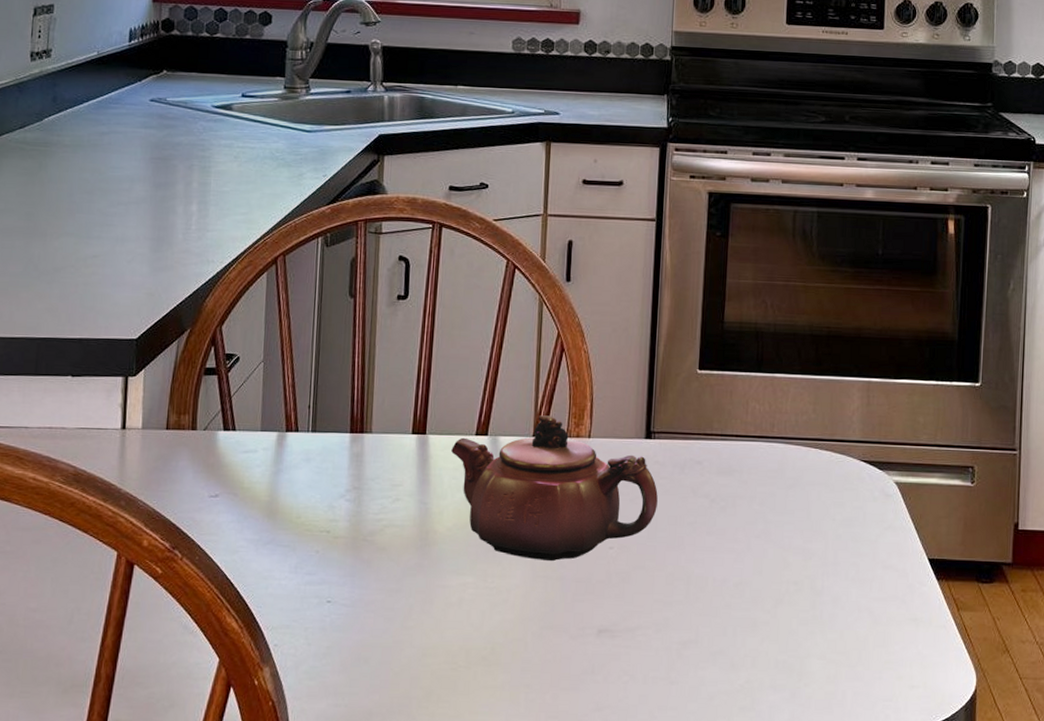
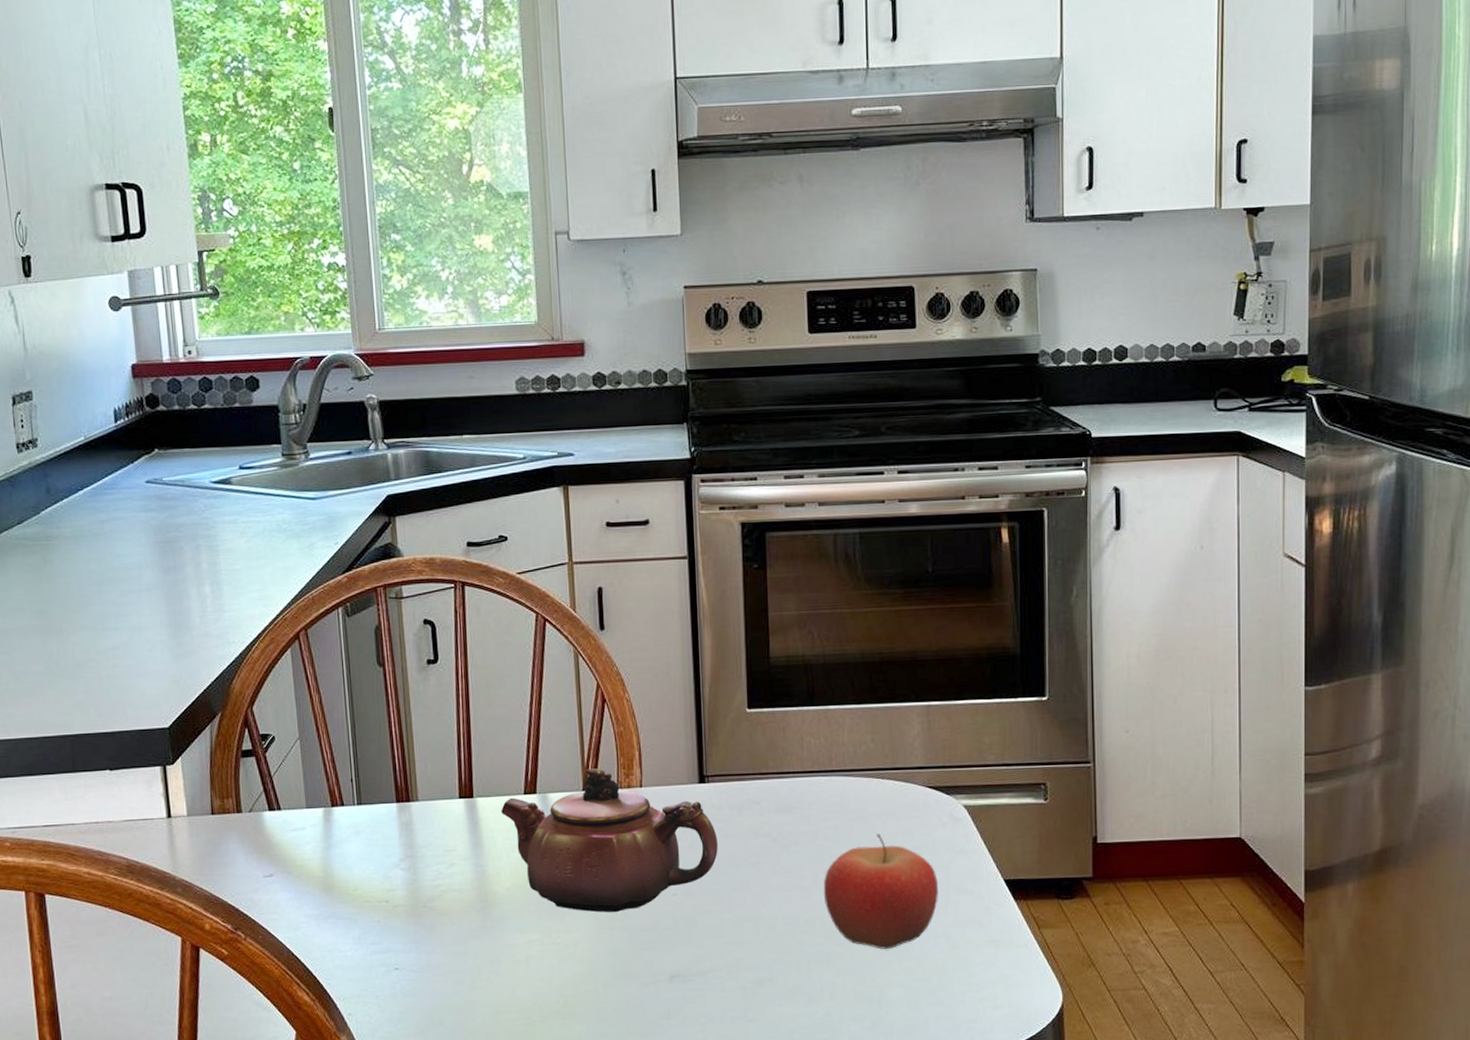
fruit: none [755,503,865,619] -> present [823,833,938,949]

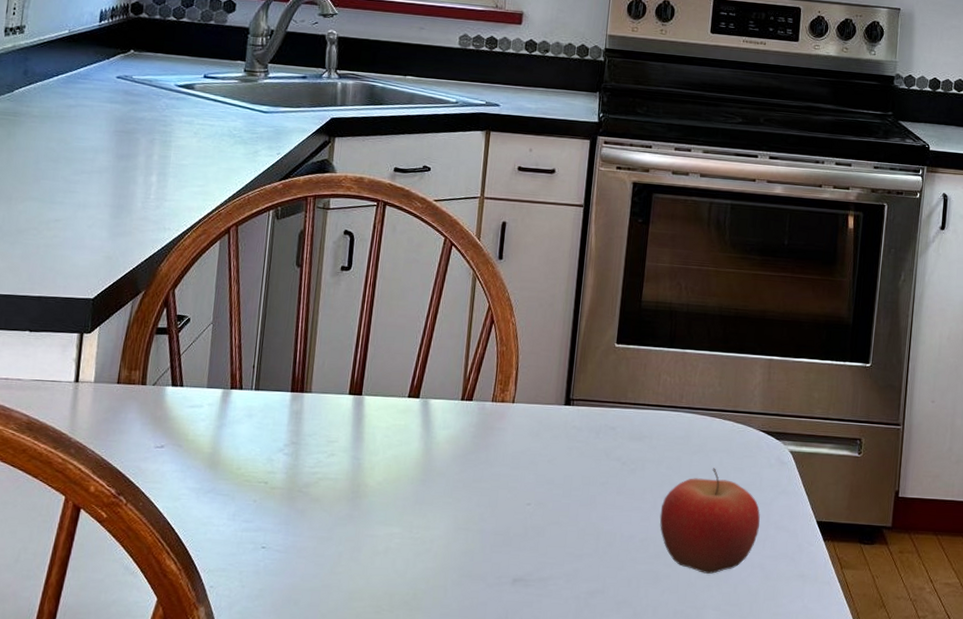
teapot: present [501,768,718,913] -> none [385,381,574,516]

